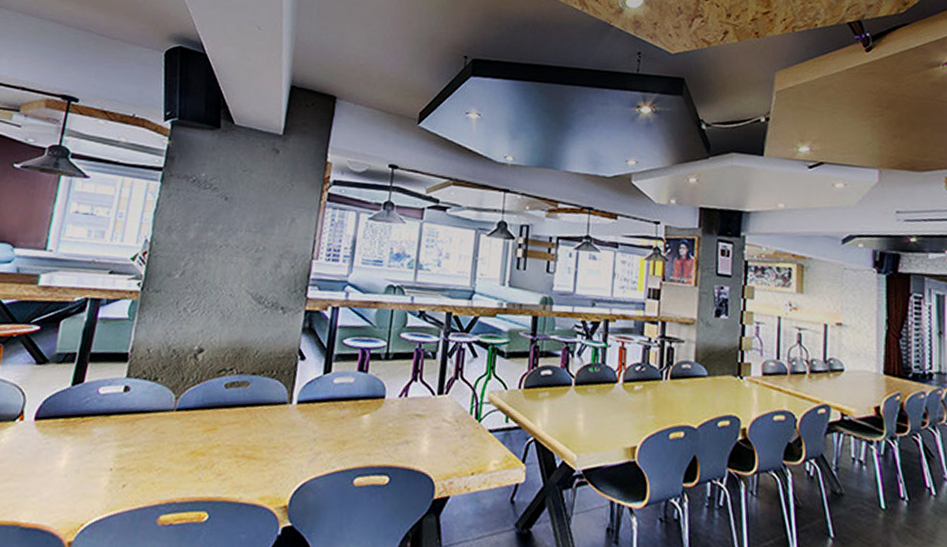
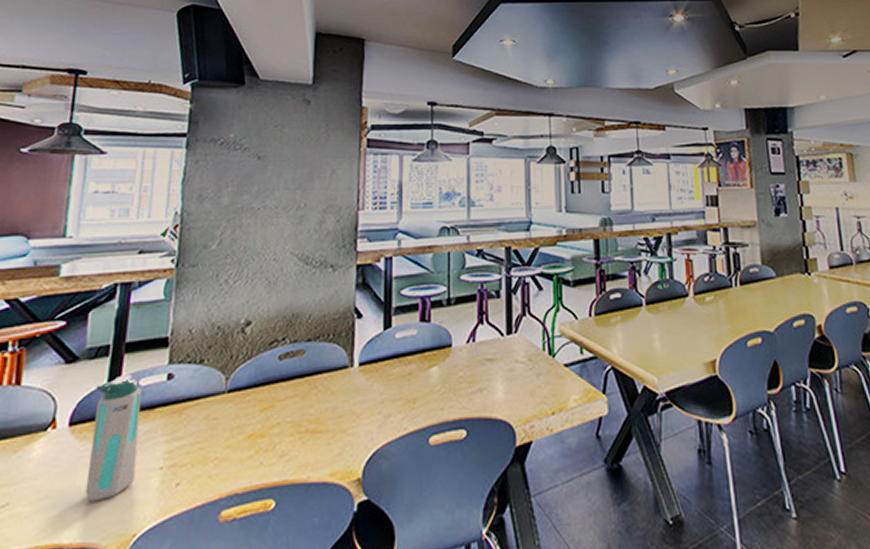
water bottle: none [43,381,100,490] -> present [85,375,141,502]

